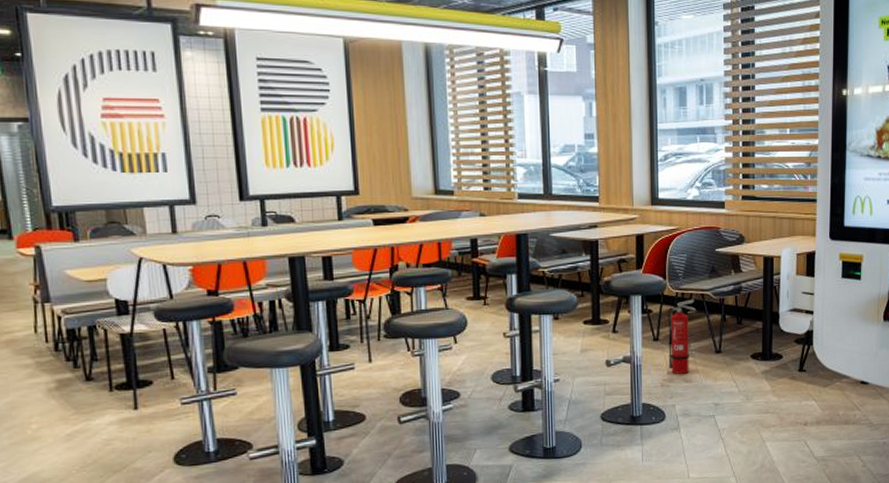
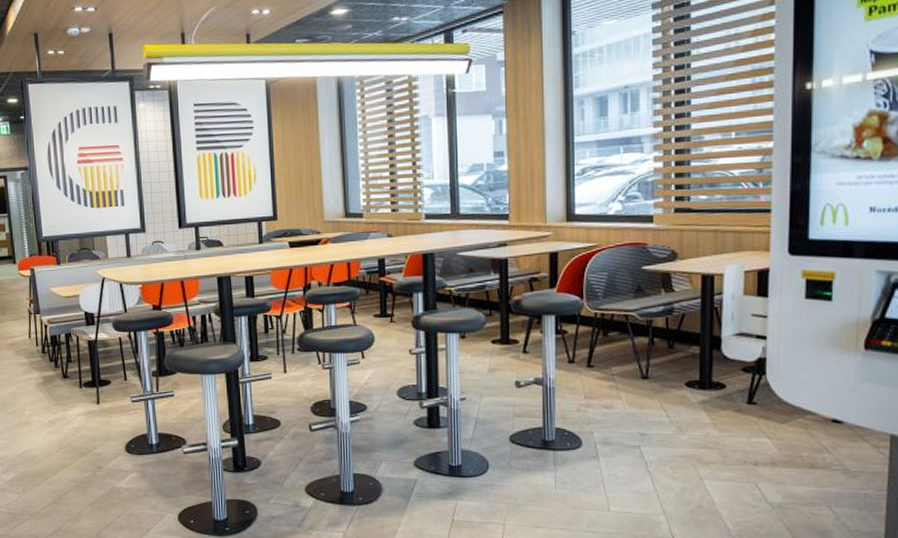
fire extinguisher: present [668,299,696,374] -> none [585,320,618,399]

